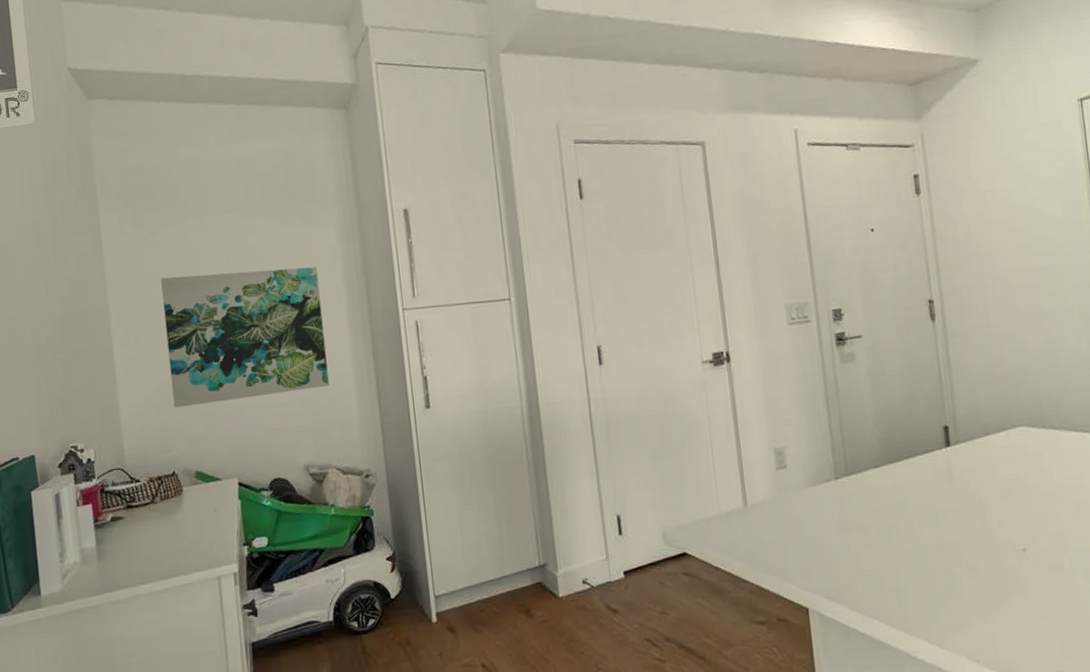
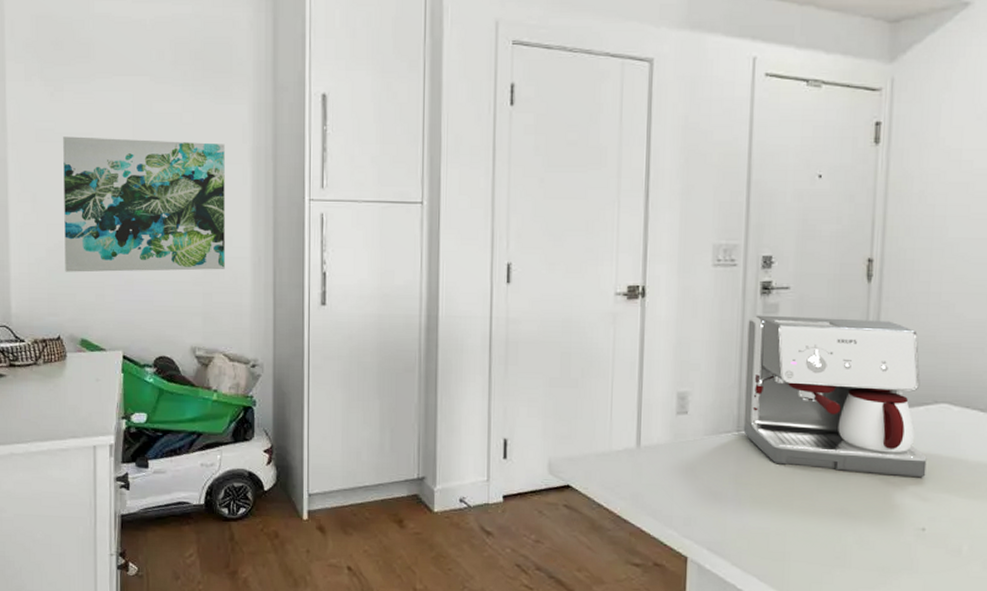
coffee maker: none [828,355,1017,506] -> present [742,315,927,478]

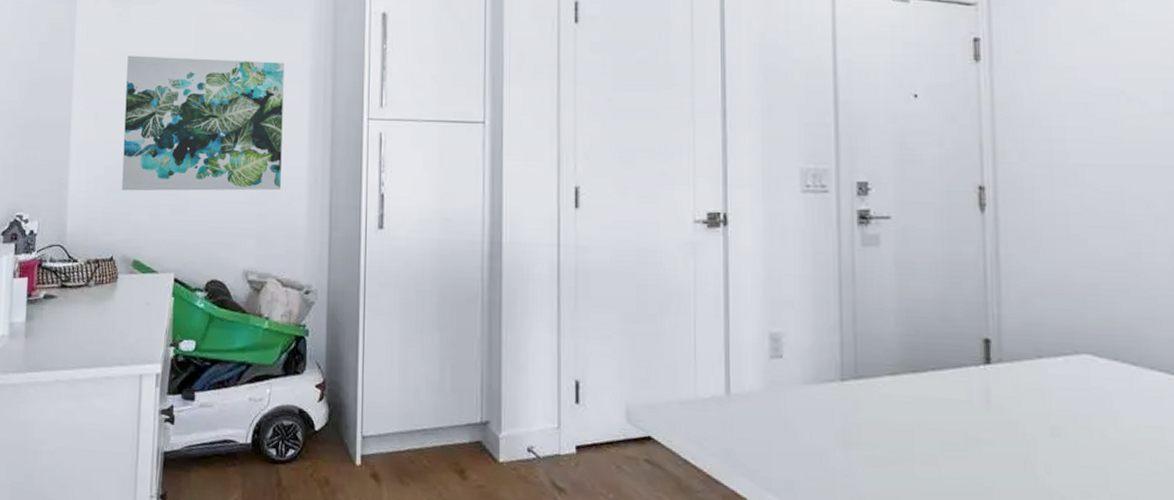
coffee maker: present [742,315,927,478] -> none [844,247,1073,443]

